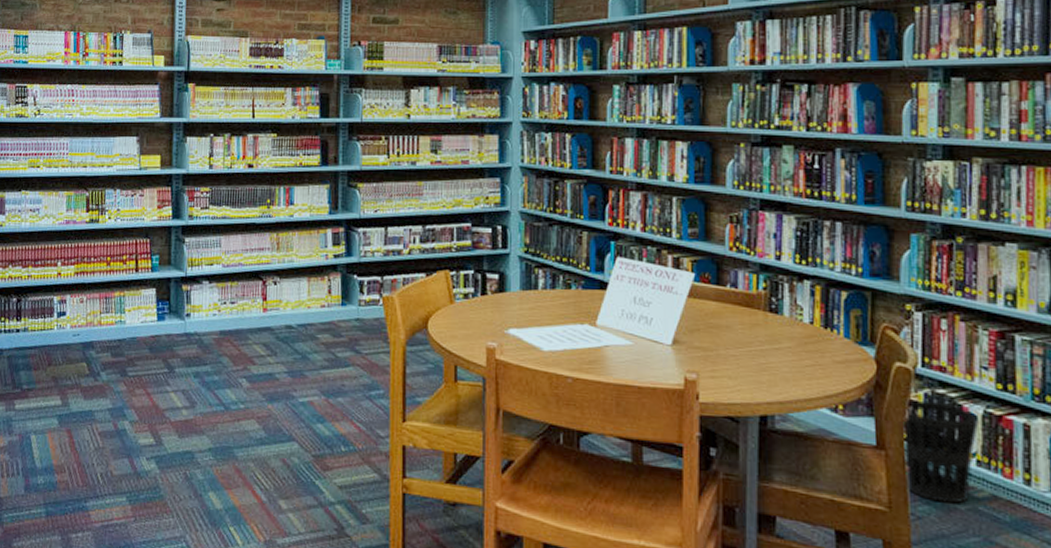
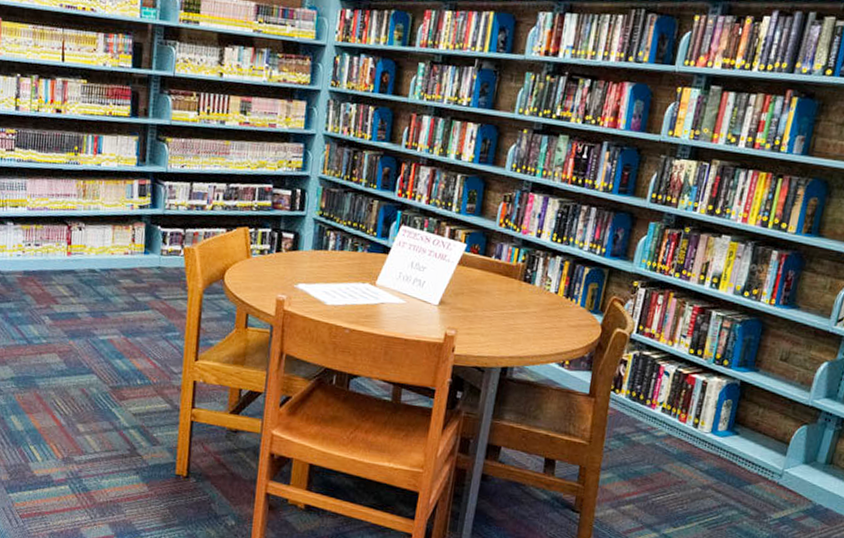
wastebasket: present [903,400,979,504] -> none [605,359,671,440]

